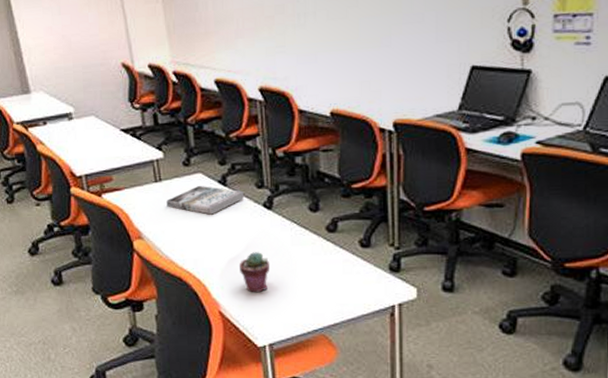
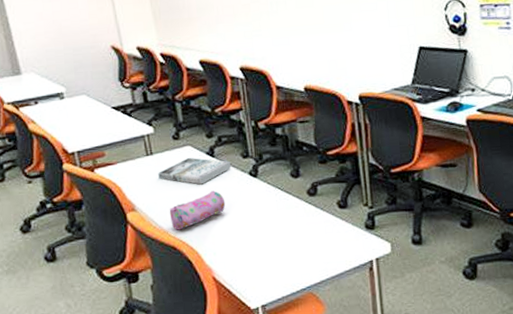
pencil case: none [176,221,236,261] -> present [169,190,226,230]
potted succulent: present [240,252,270,293] -> none [230,217,259,257]

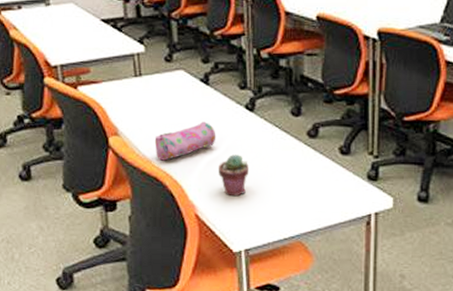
book: present [158,158,232,185] -> none [146,84,227,114]
potted succulent: none [230,217,259,257] -> present [218,154,250,197]

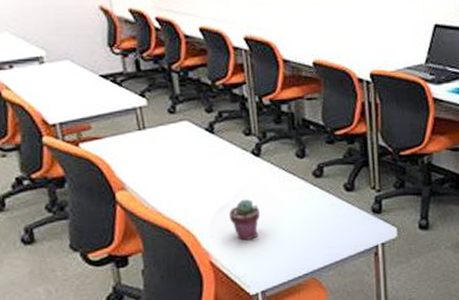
pencil case: present [154,121,216,161] -> none [163,169,226,212]

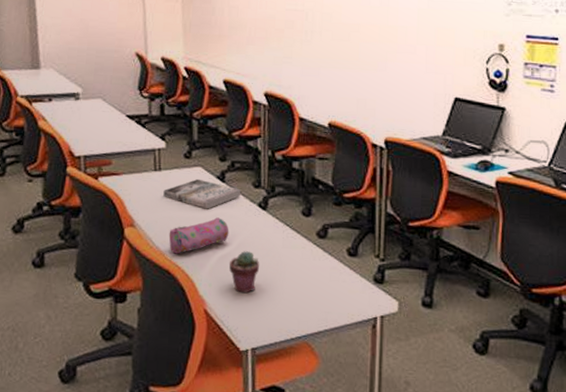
book: none [151,134,233,163] -> present [163,179,241,209]
pencil case: none [163,169,226,212] -> present [168,217,229,254]

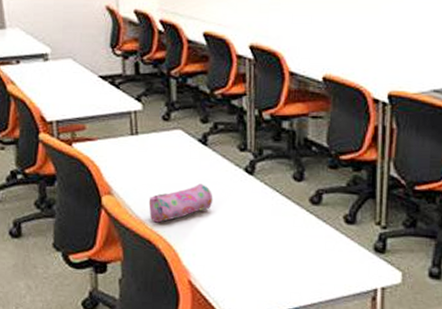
book: present [163,179,241,209] -> none [141,143,226,175]
potted succulent: present [229,251,260,294] -> none [214,219,248,264]

